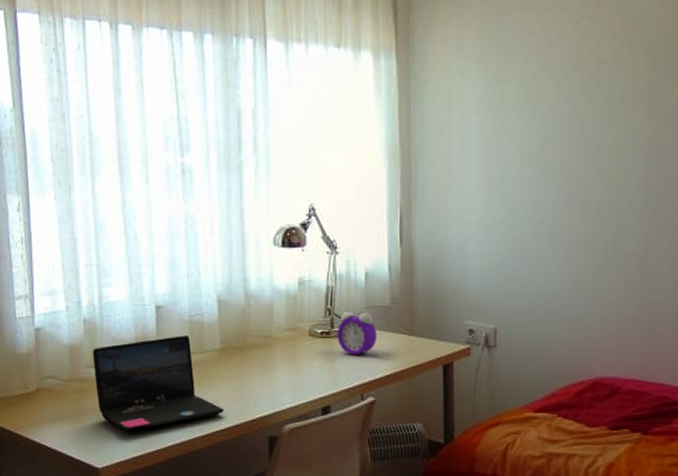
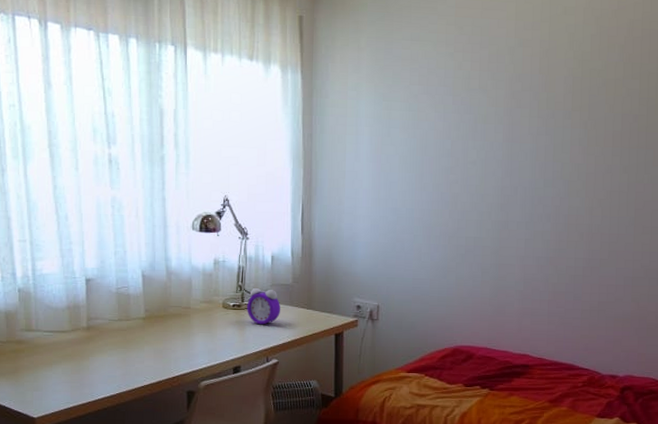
laptop: present [93,336,224,432] -> none [27,305,148,387]

